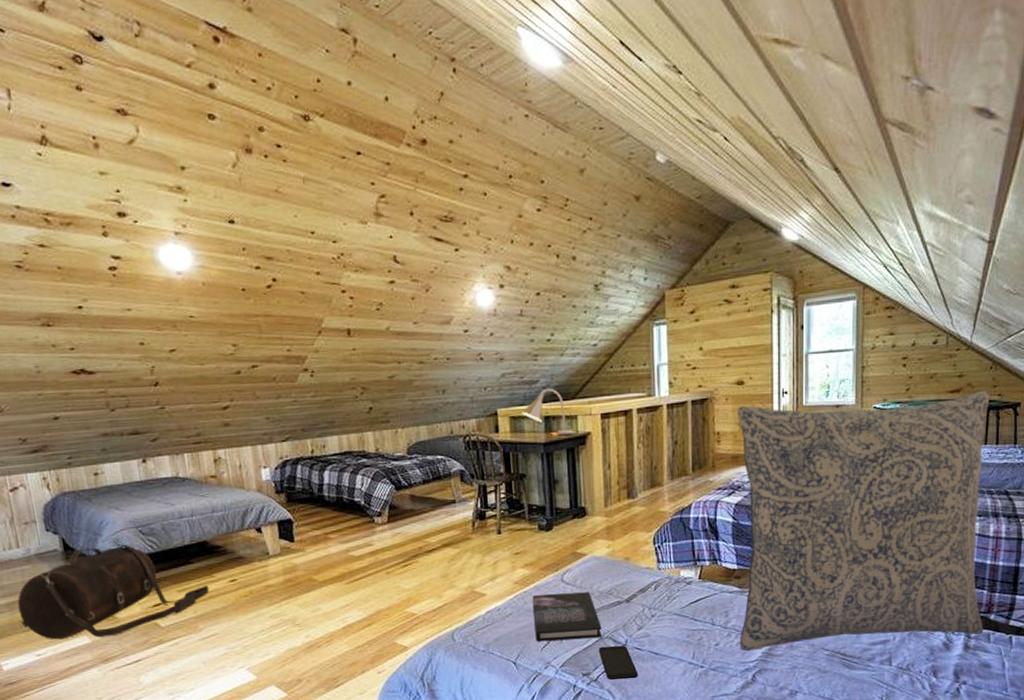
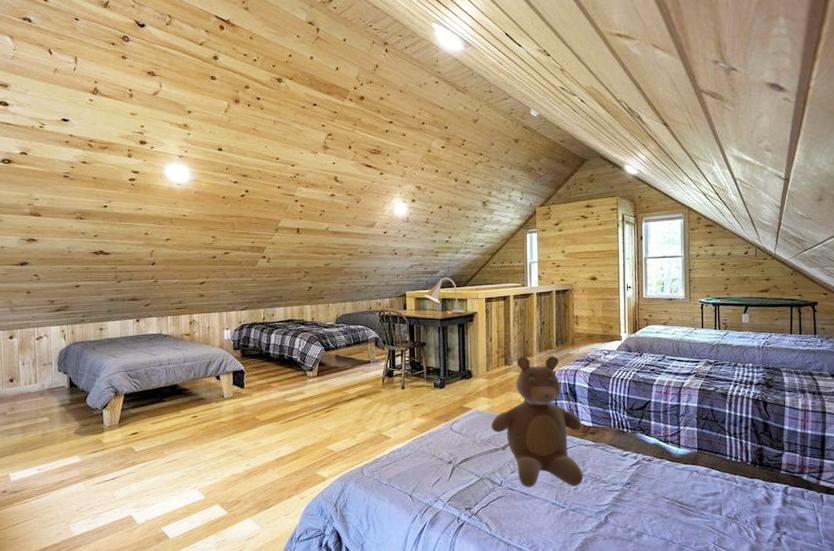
duffel bag: present [17,544,210,640] -> none [27,384,176,458]
book: present [532,592,602,642] -> none [426,439,482,479]
mobile phone: present [598,645,639,681] -> none [478,485,511,515]
teddy bear: none [612,484,726,646] -> present [491,356,583,487]
pillow: present [738,390,990,651] -> none [592,291,799,495]

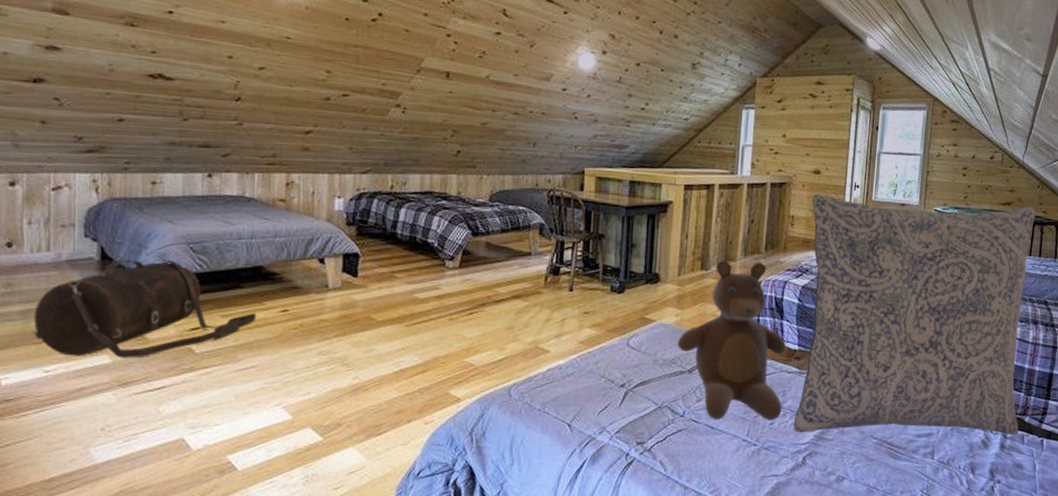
duffel bag: none [27,384,176,458] -> present [30,259,257,359]
table lamp: present [424,277,468,314] -> none [607,154,661,202]
pillow: none [592,291,799,495] -> present [793,193,1036,436]

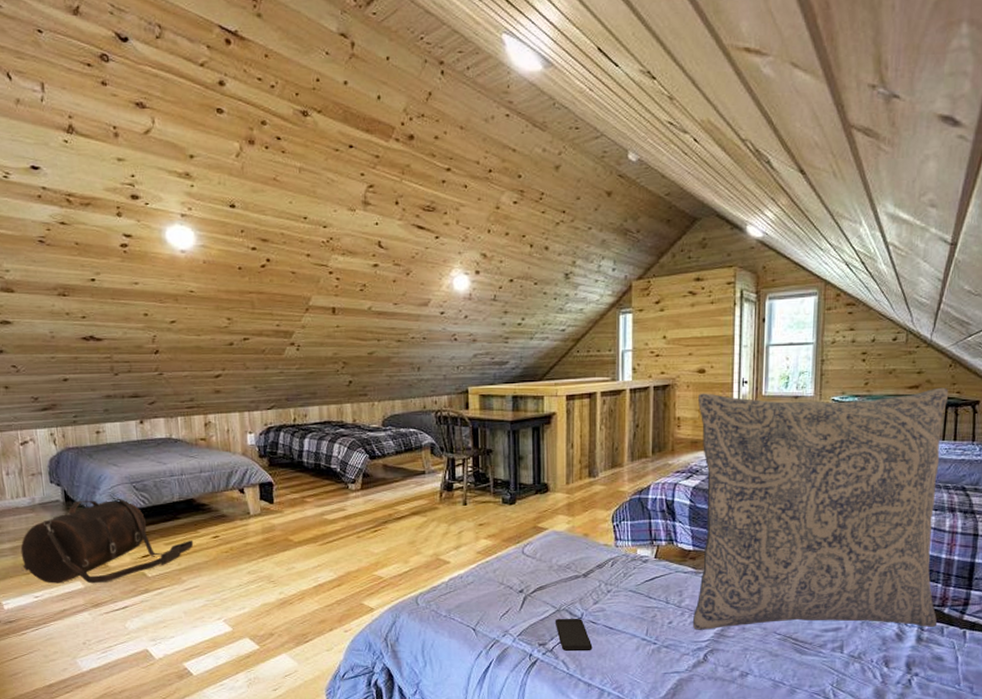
mobile phone: none [655,415,692,452] -> present [555,618,593,652]
teddy bear: present [678,260,787,421] -> none [571,466,681,620]

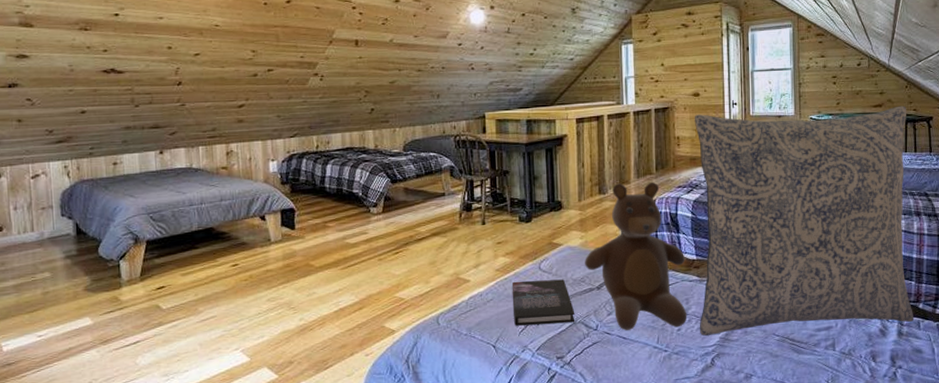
duffel bag: present [20,498,194,584] -> none [23,229,212,321]
book: none [493,564,559,610] -> present [511,279,575,326]
mobile phone: present [555,618,593,652] -> none [571,330,608,364]
teddy bear: none [571,466,681,620] -> present [585,183,687,330]

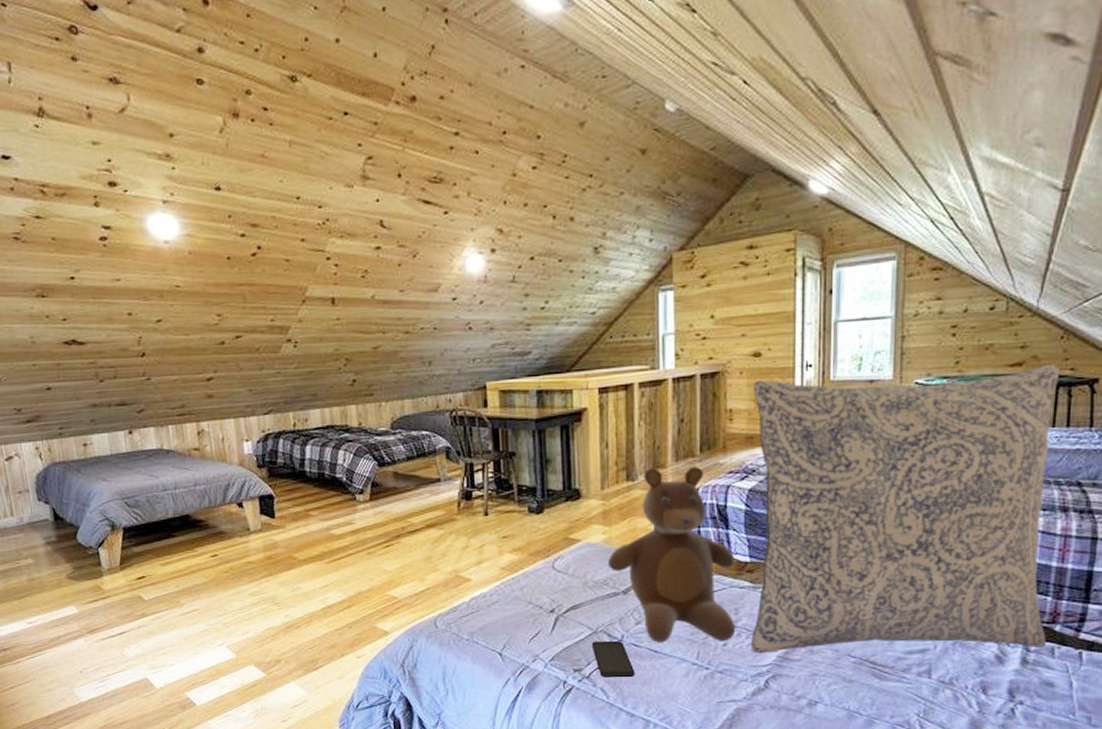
book: present [511,279,575,326] -> none [520,581,596,632]
mobile phone: none [571,330,608,364] -> present [591,640,635,678]

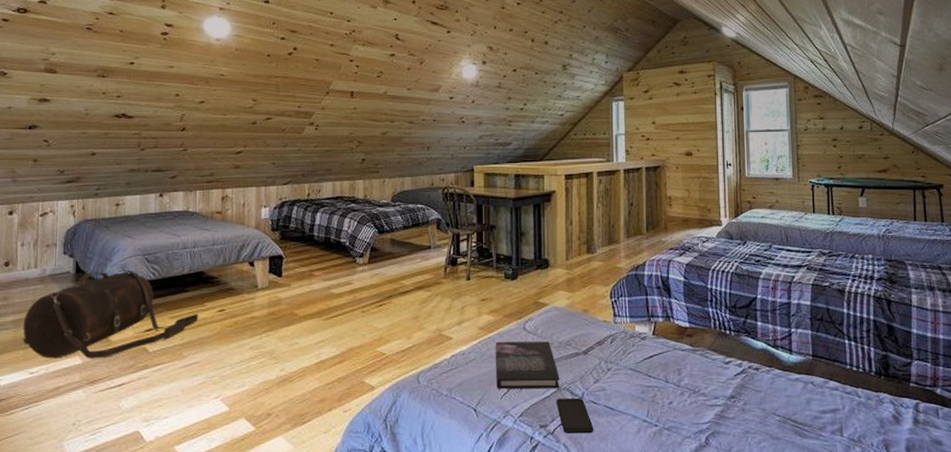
duffel bag: none [10,515,192,608] -> present [20,270,199,359]
book: none [520,581,596,632] -> present [495,341,560,389]
teddy bear: present [608,467,736,643] -> none [571,243,680,400]
pillow: present [750,363,1060,653] -> none [687,172,932,411]

